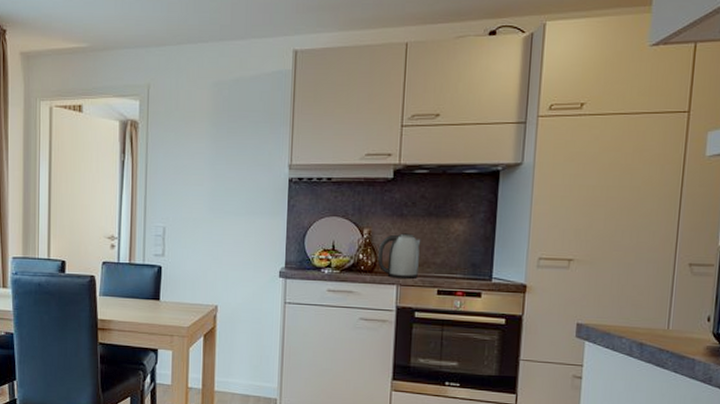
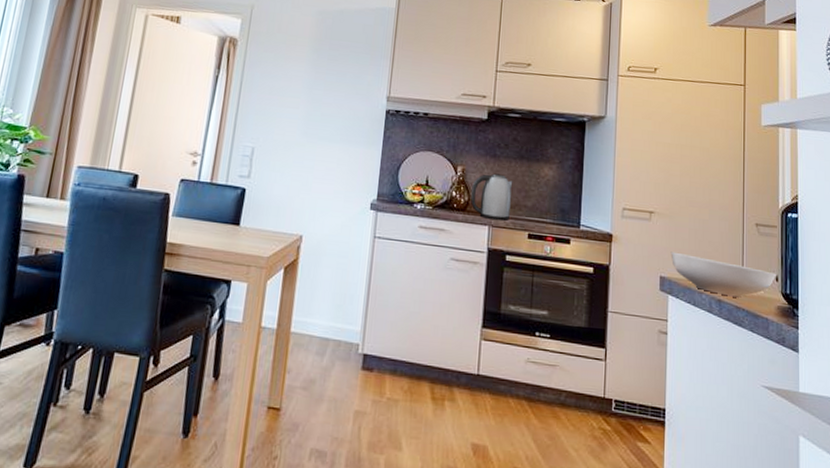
bowl: none [589,298,708,340] -> present [670,251,776,298]

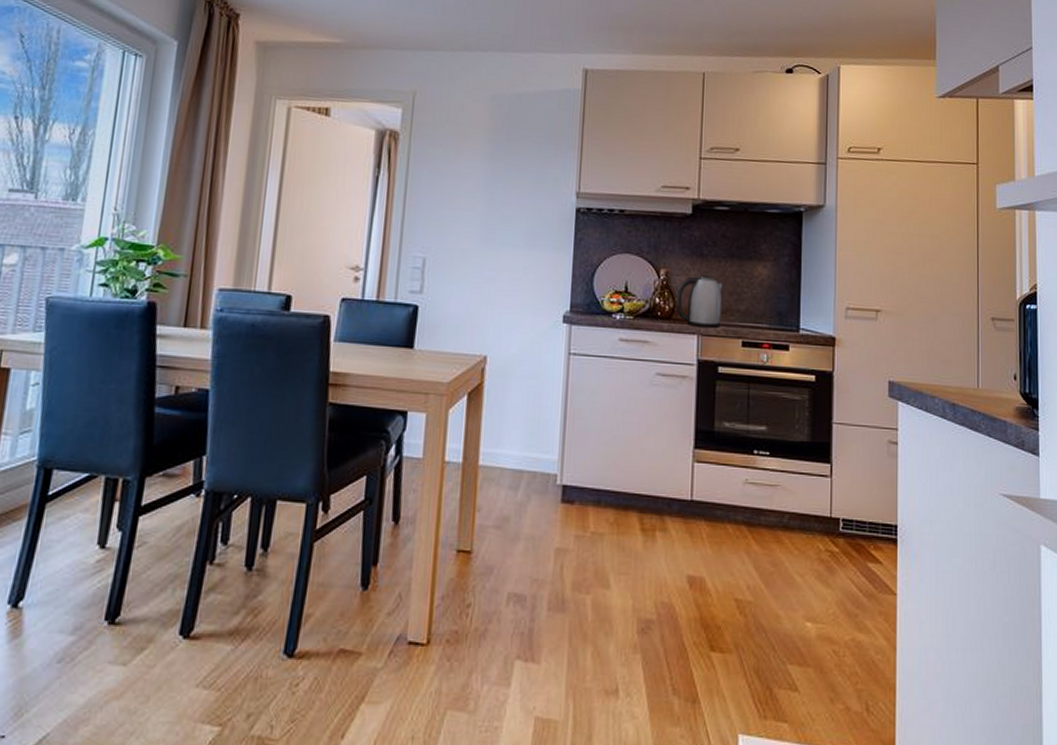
bowl: present [670,251,776,298] -> none [899,353,1014,400]

